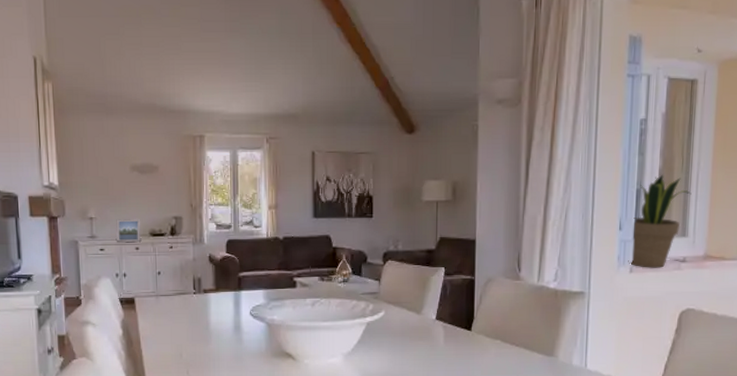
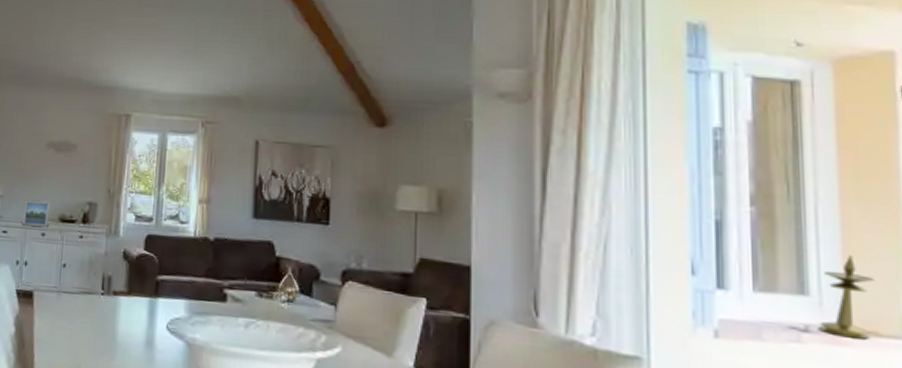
potted plant: present [628,174,692,268] -> none [710,203,809,337]
candlestick: none [691,206,726,263] -> present [818,255,875,340]

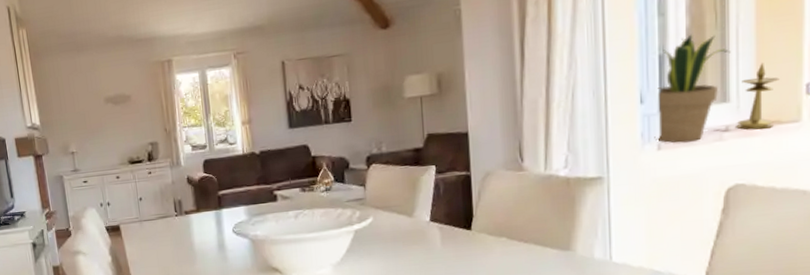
picture frame: present [22,199,51,228] -> none [96,149,120,174]
potted plant: none [710,203,809,337] -> present [654,34,731,143]

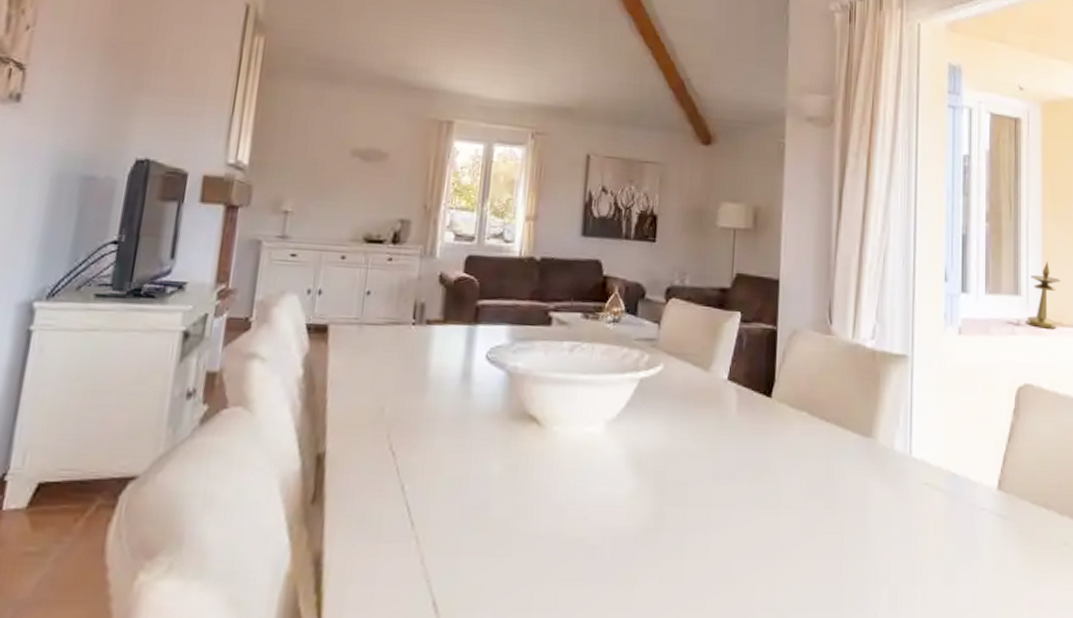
potted plant: present [654,34,731,143] -> none [956,219,1022,331]

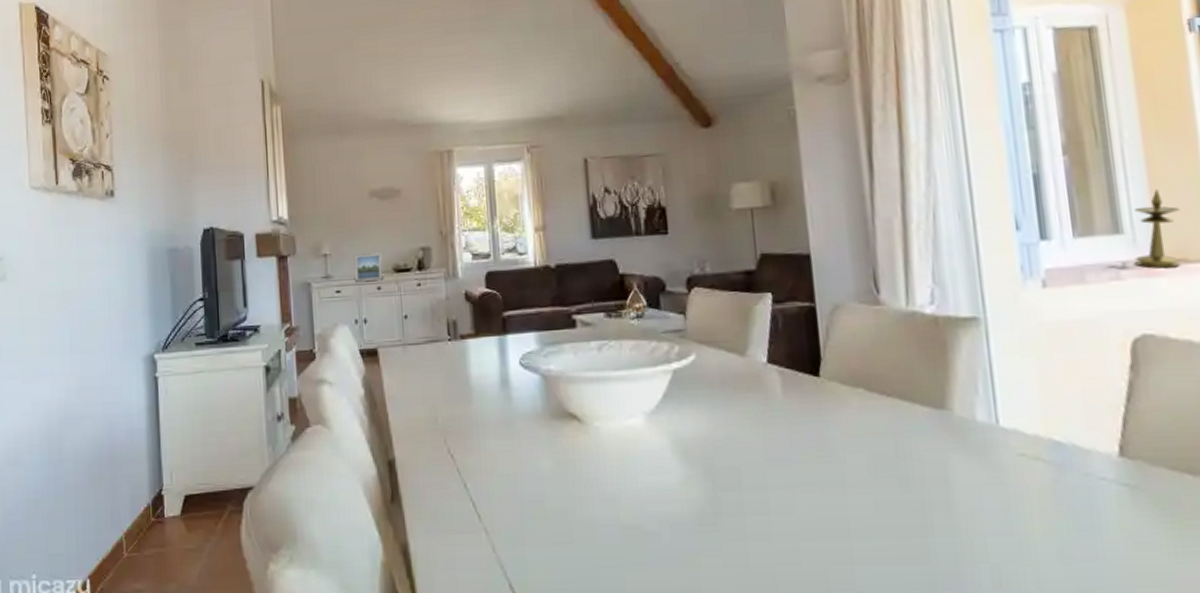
picture frame: none [316,216,355,250] -> present [354,253,383,283]

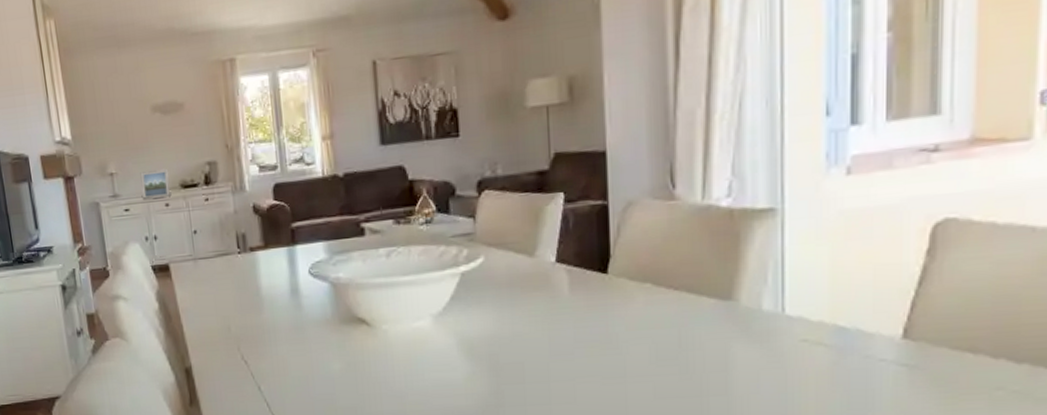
candlestick: present [1134,189,1180,269] -> none [948,64,1006,150]

